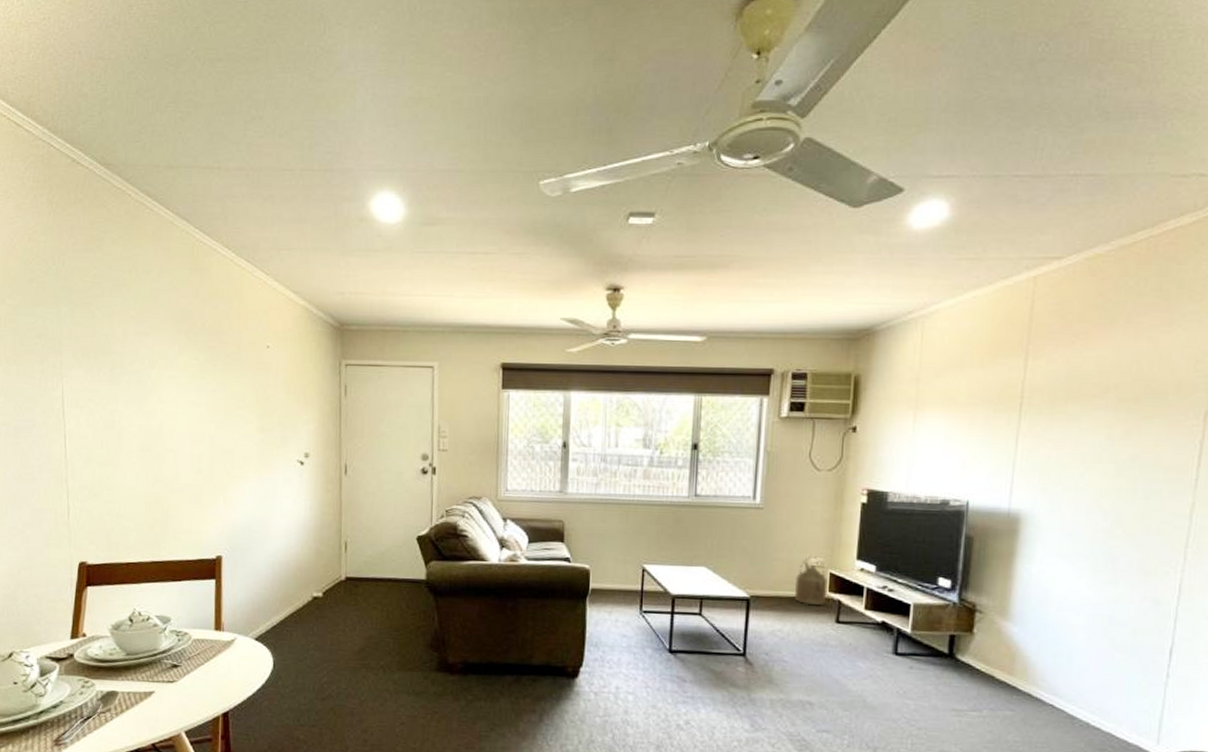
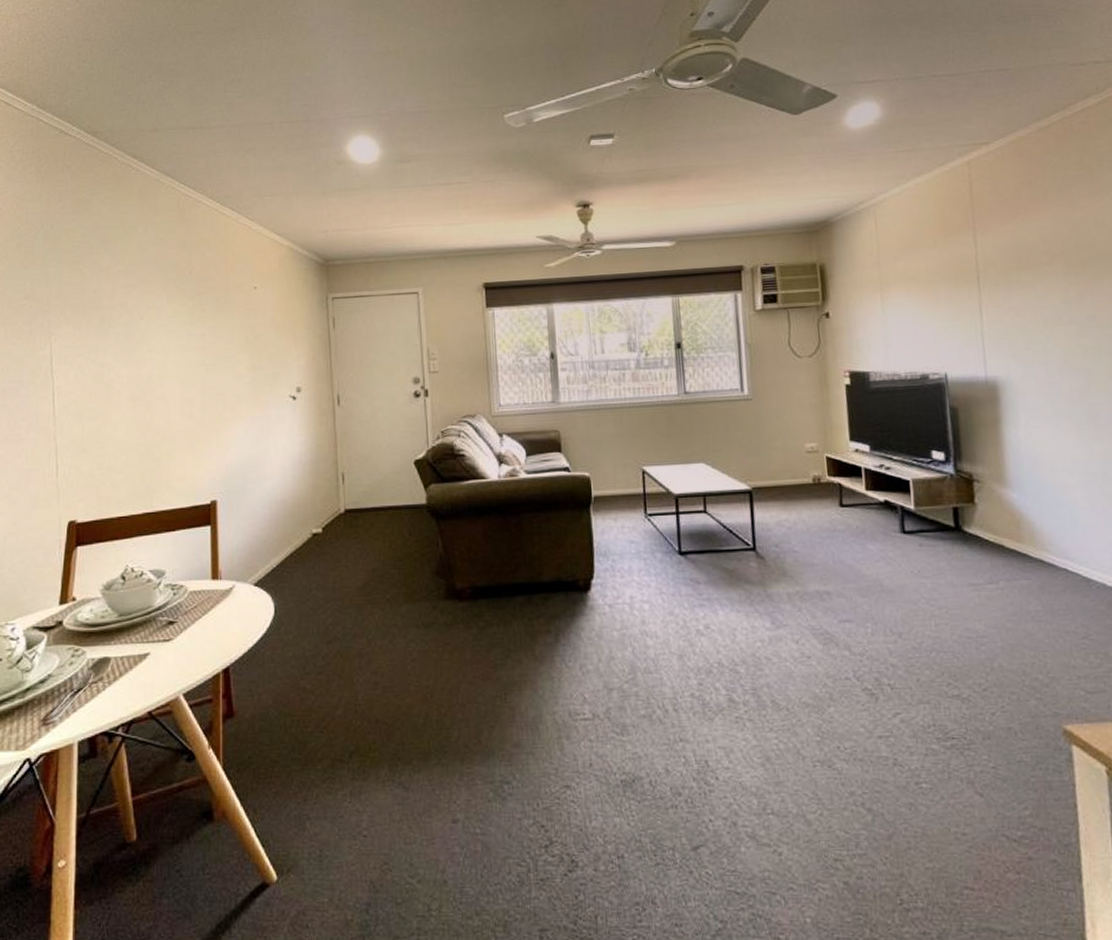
watering can: present [794,557,828,605] -> none [793,443,827,492]

